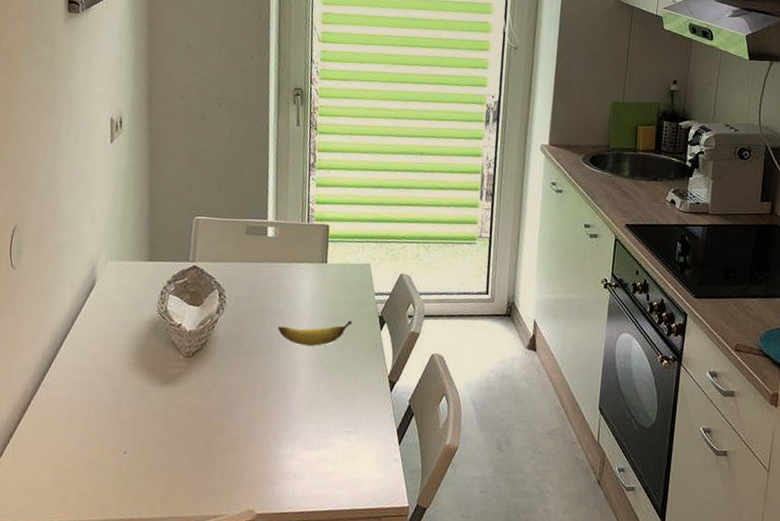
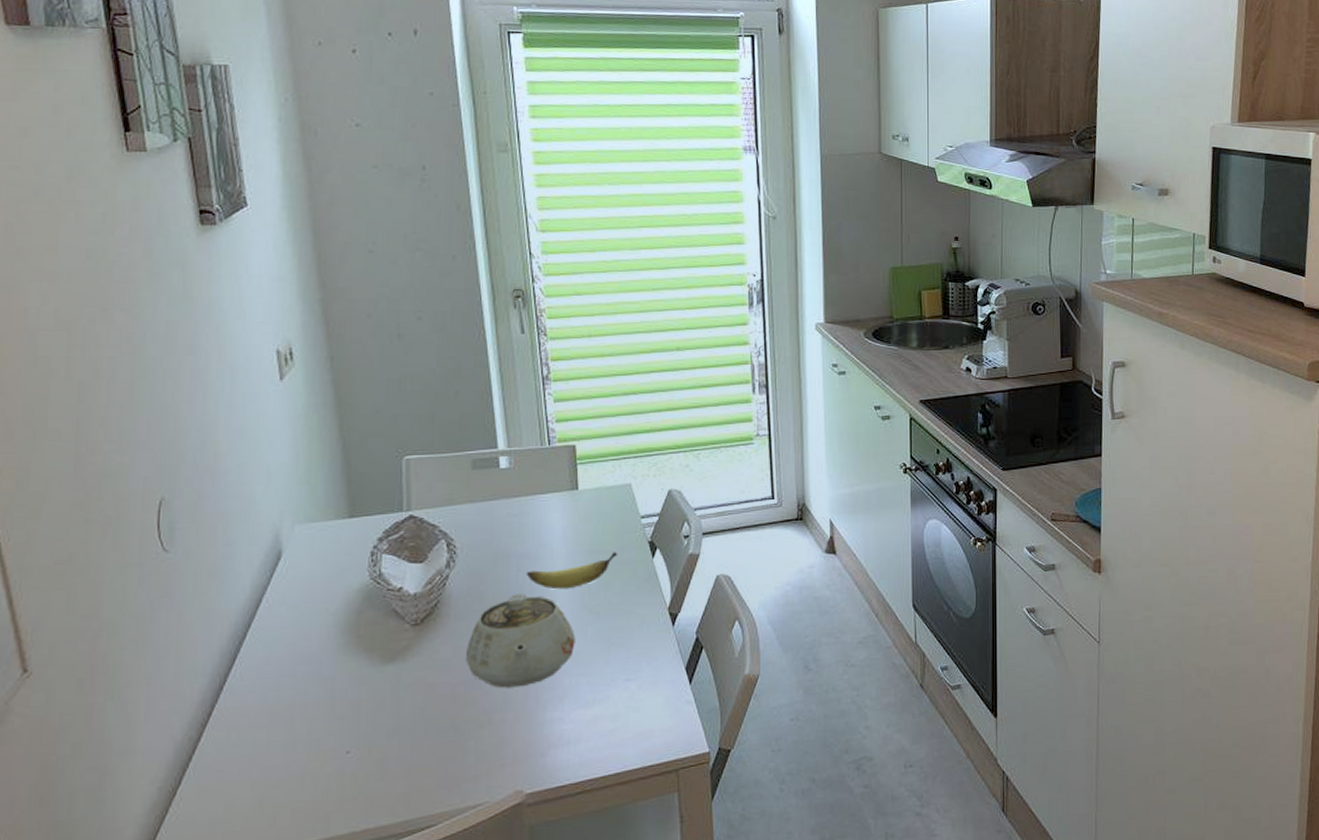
teapot: none [222,343,311,423] -> present [465,593,575,688]

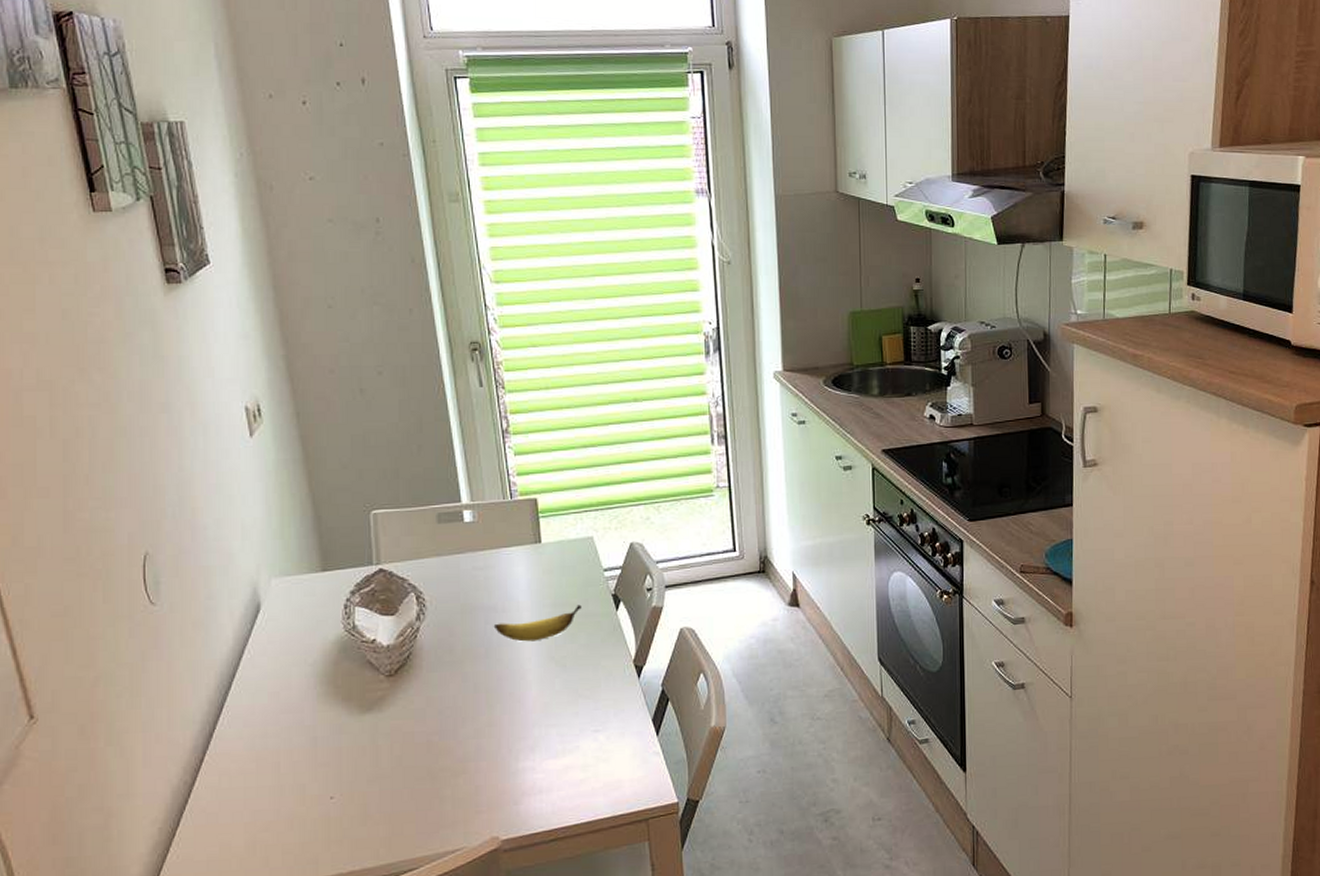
teapot: present [465,593,575,688] -> none [438,645,544,738]

